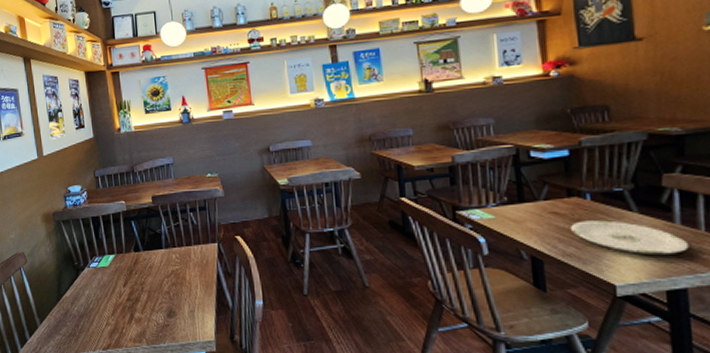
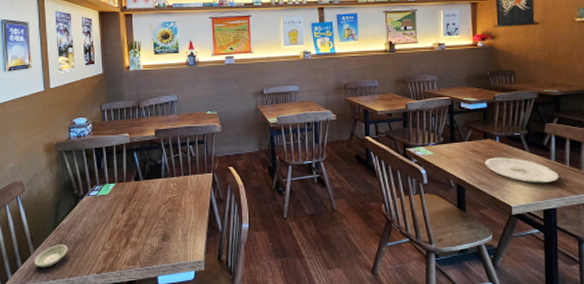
saucer: none [41,318,73,341] -> present [34,244,68,267]

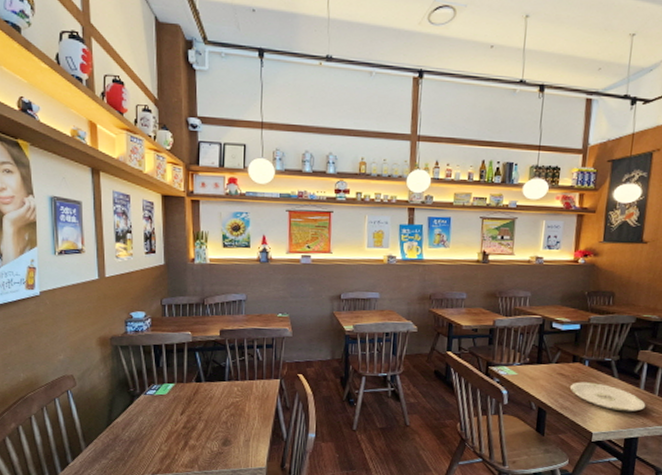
saucer: present [34,244,68,267] -> none [86,442,122,465]

